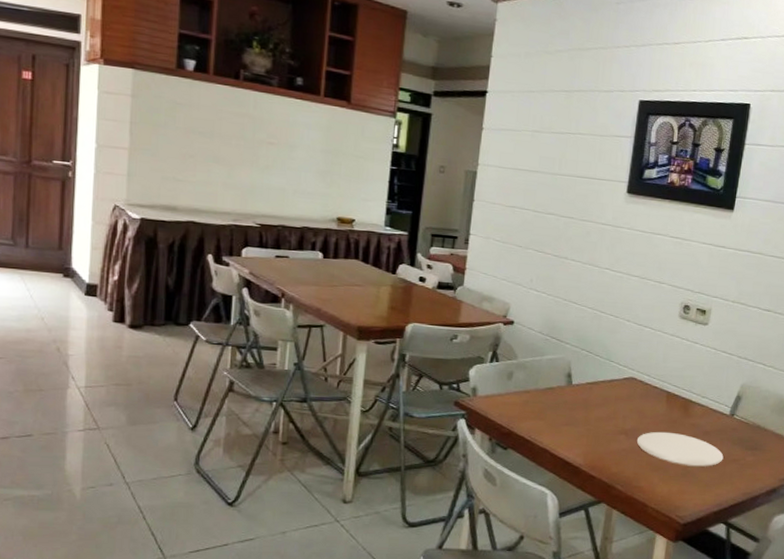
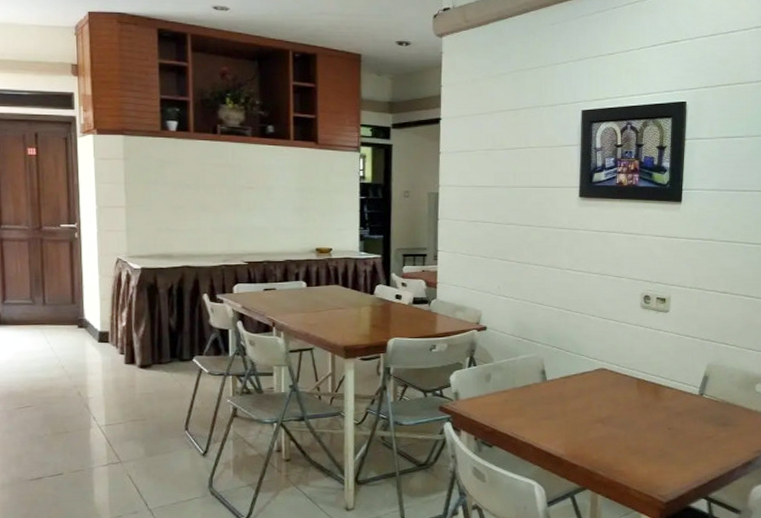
plate: present [636,431,724,467] -> none [613,416,698,448]

